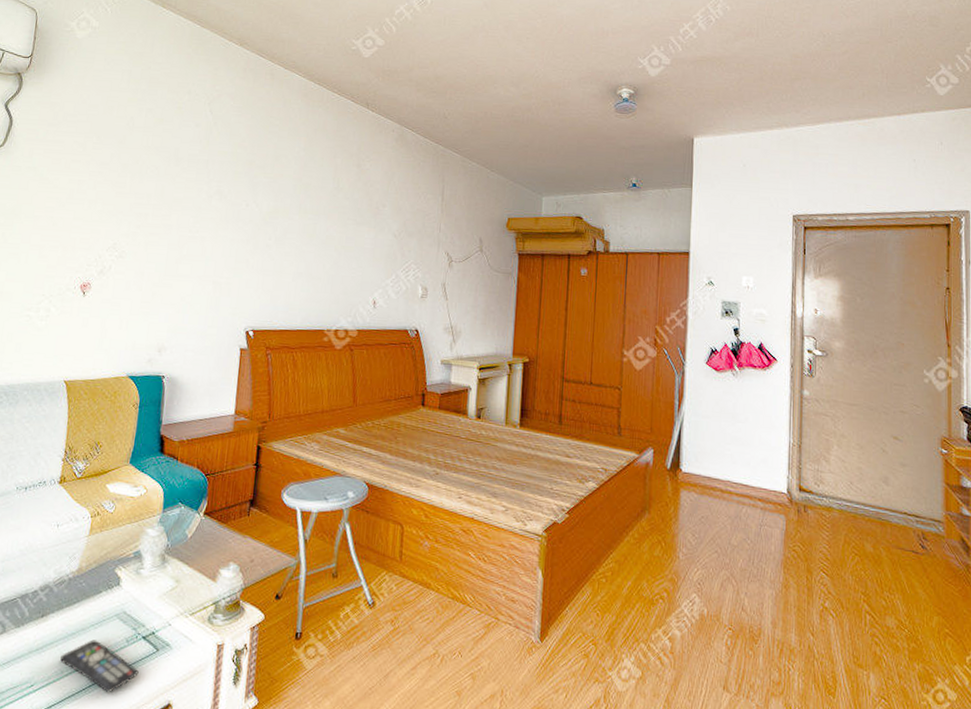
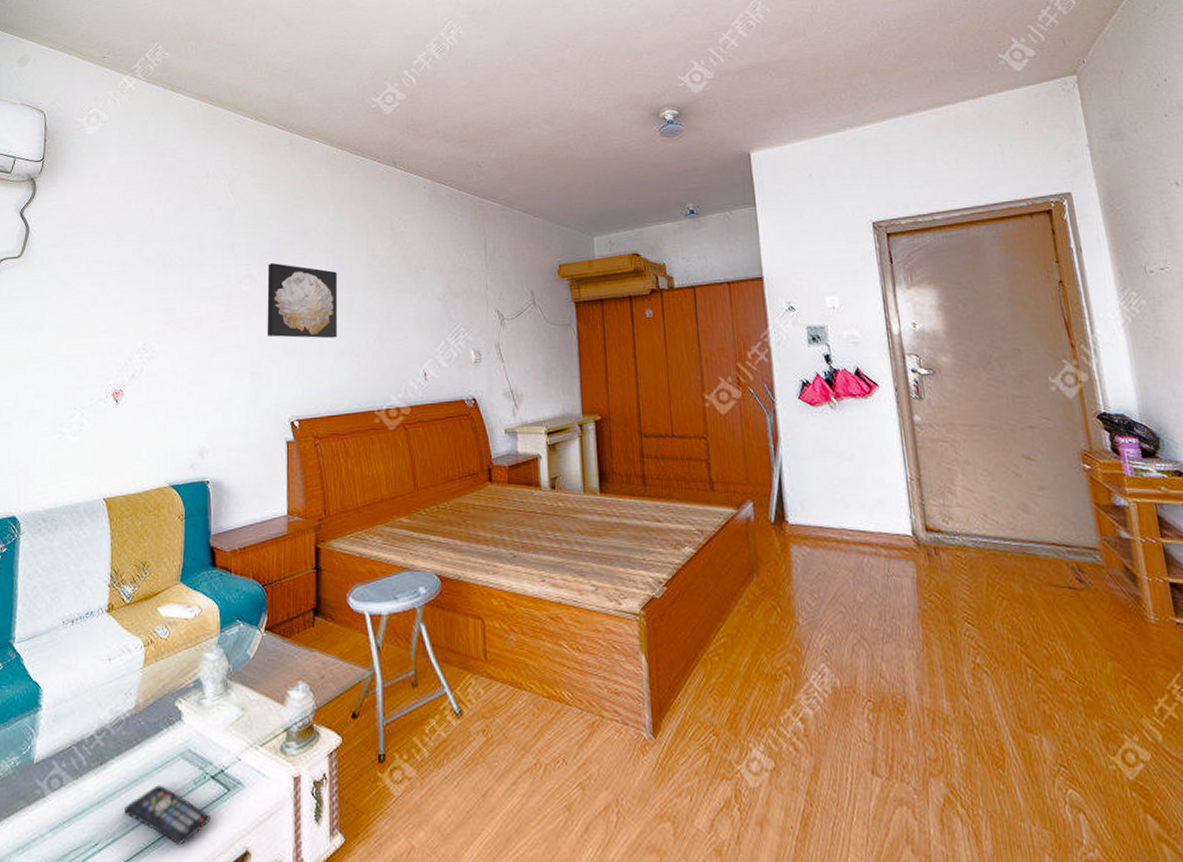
wall art: none [231,183,303,260] -> present [266,263,337,339]

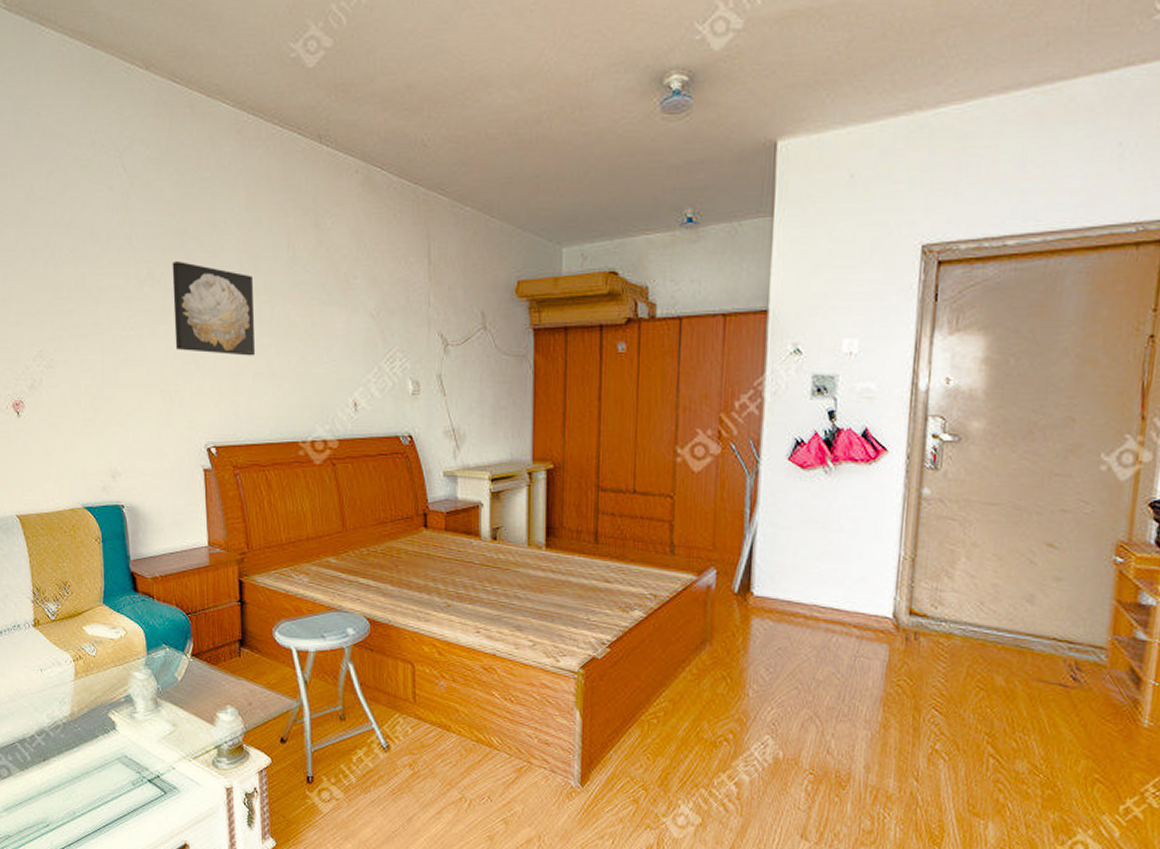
remote control: present [124,785,210,846] -> none [70,782,150,833]

